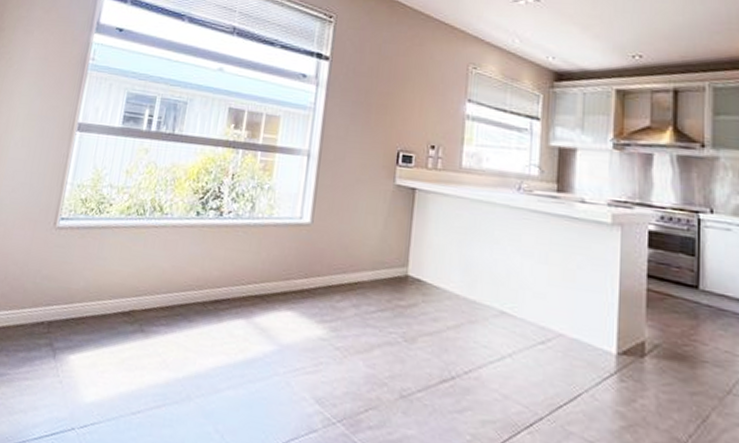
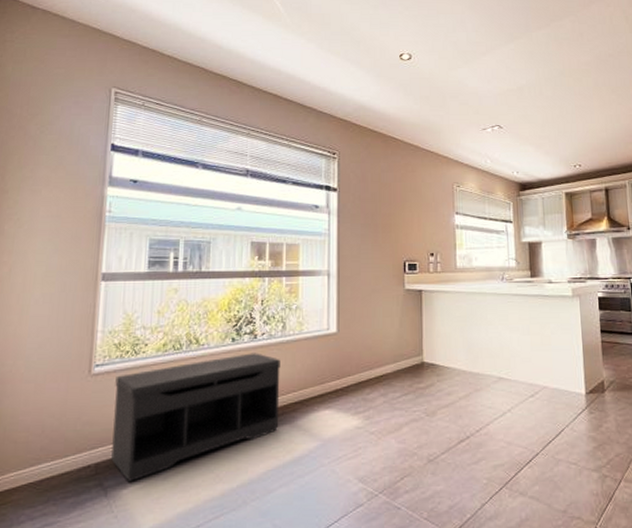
bench: none [63,231,245,348] -> present [111,353,281,482]

